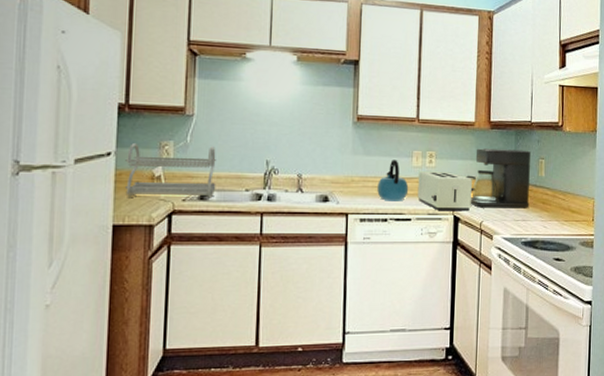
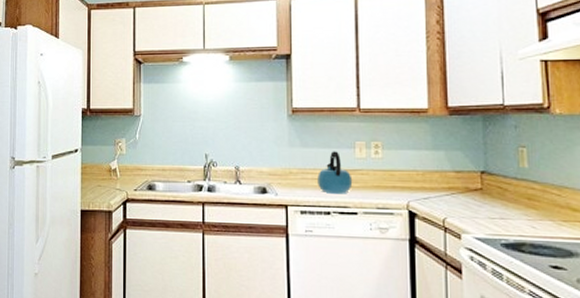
dish rack: present [125,143,216,200] -> none [89,141,162,190]
toaster: present [417,171,472,212] -> none [363,163,430,207]
coffee maker: present [466,148,531,209] -> none [421,137,509,205]

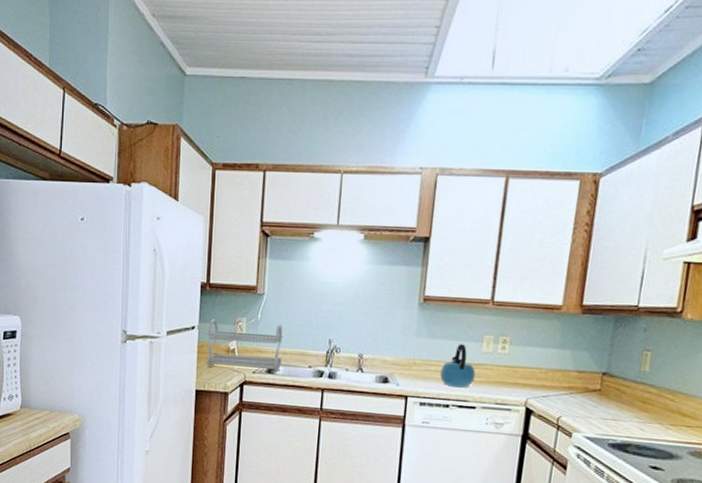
dish rack: none [89,141,162,190] -> present [206,319,283,373]

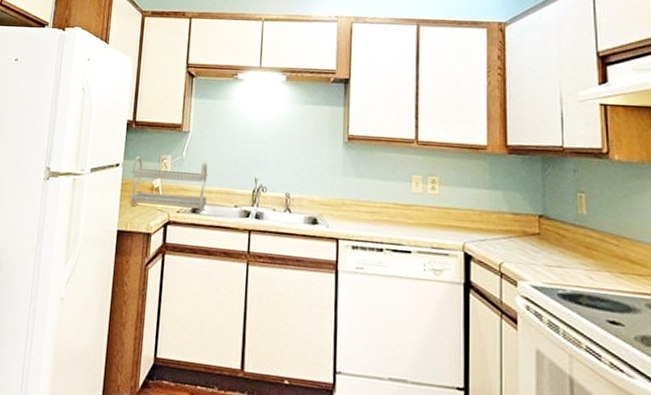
kettle: present [440,344,476,388] -> none [371,184,408,230]

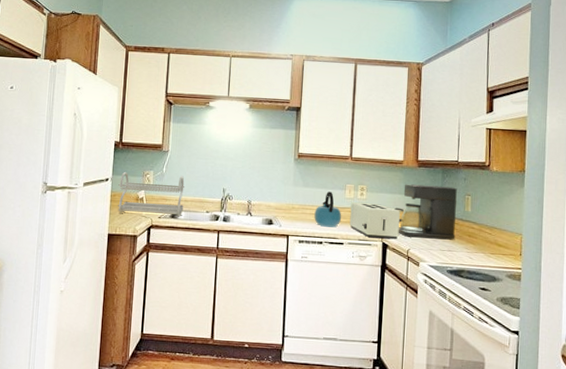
kettle: none [371,184,408,230] -> present [314,191,342,227]
toaster: none [418,198,486,249] -> present [349,202,400,240]
coffee maker: none [478,176,567,253] -> present [394,184,457,240]

